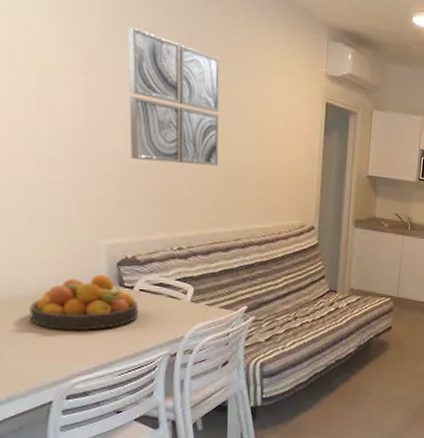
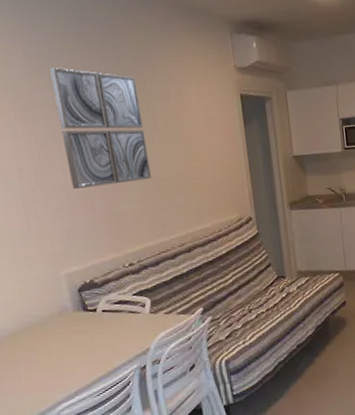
fruit bowl: present [30,274,139,331] -> none [9,302,105,363]

